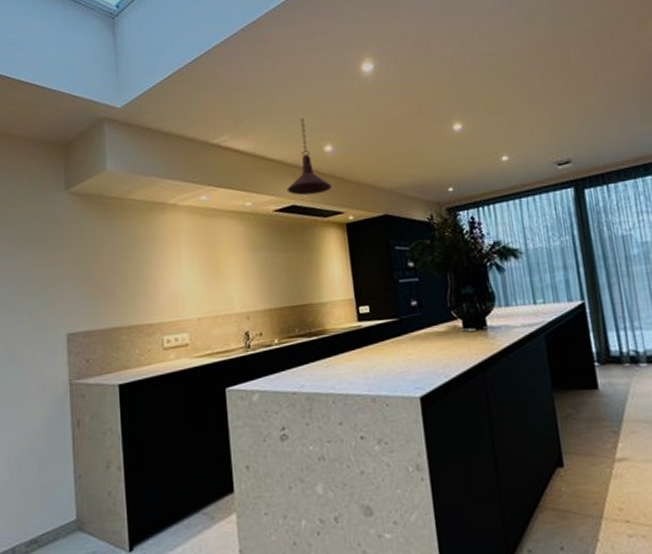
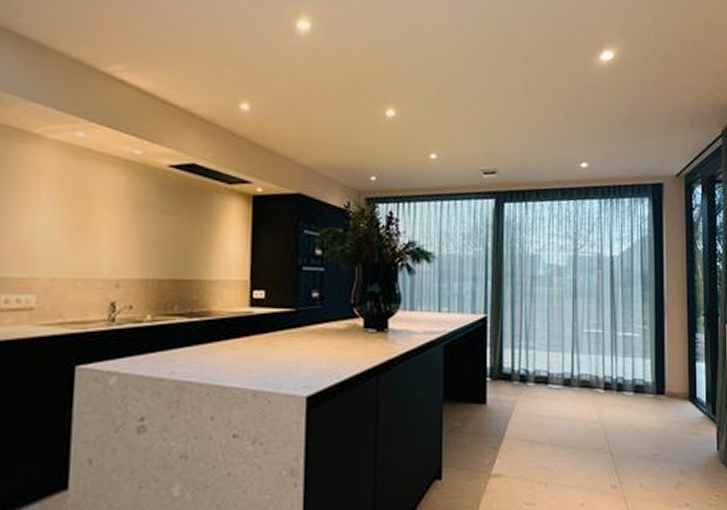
pendant light: present [286,118,332,196] -> none [188,65,243,157]

